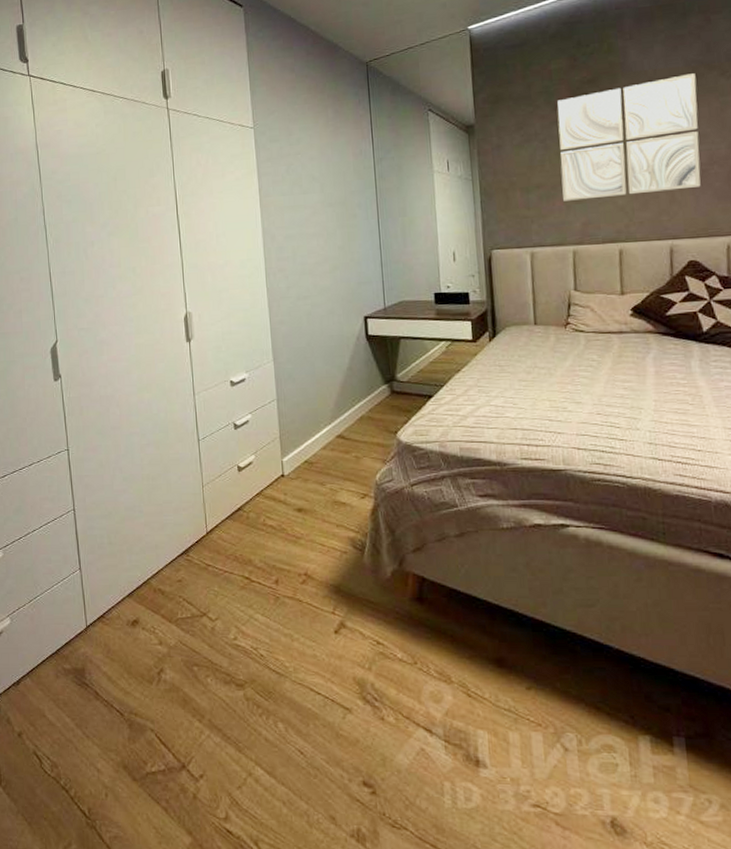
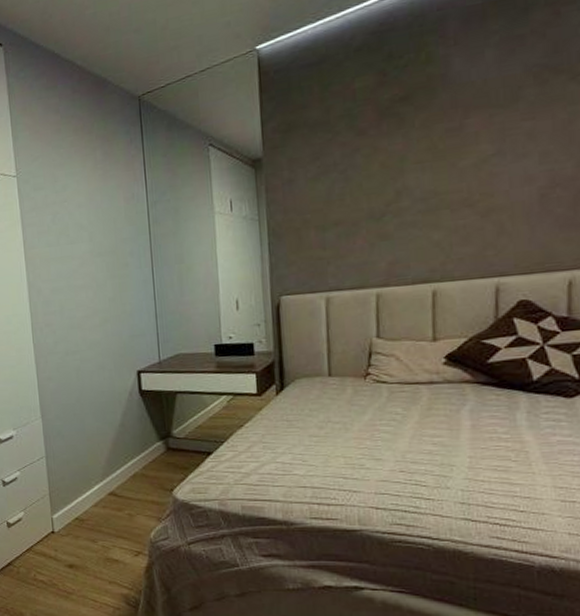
wall art: present [557,73,701,201] -> none [361,80,539,239]

